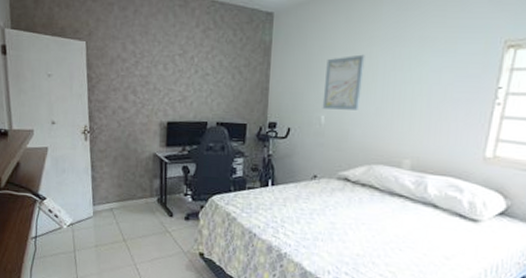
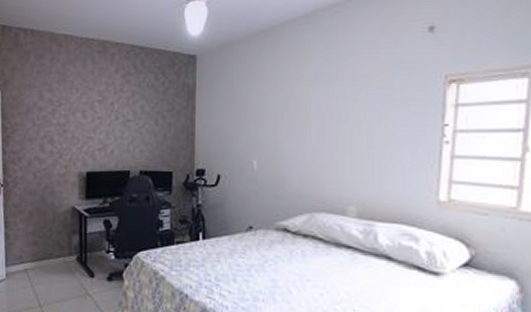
wall art: present [322,54,365,110] -> none [253,95,296,154]

